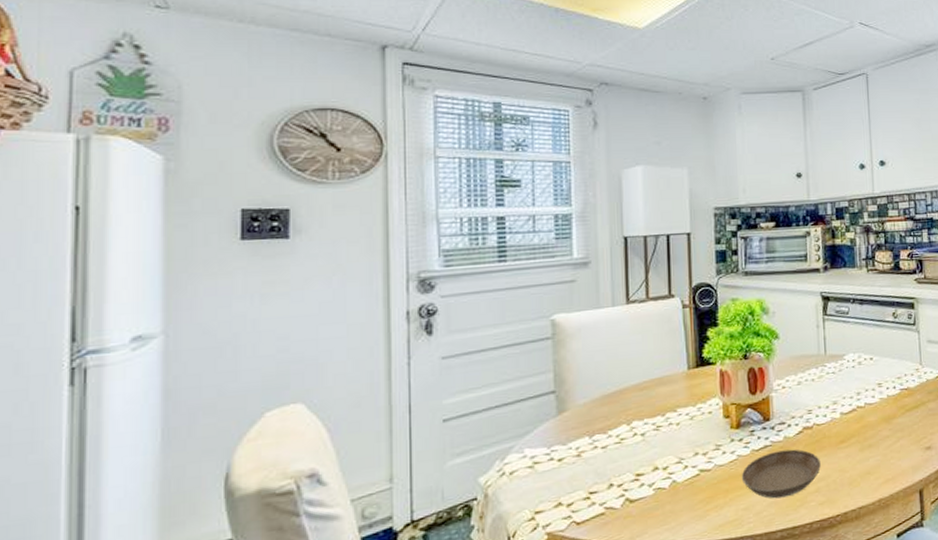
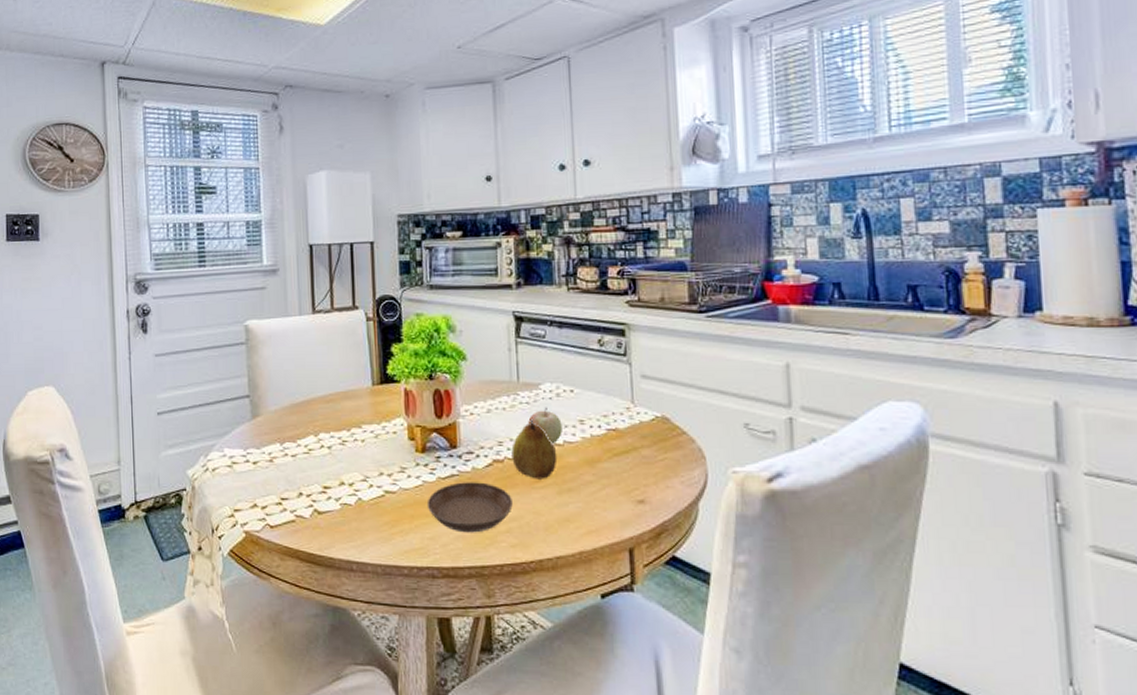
fruit: none [819,387,860,440] -> present [511,419,558,479]
fruit: none [834,374,864,406] -> present [528,407,562,443]

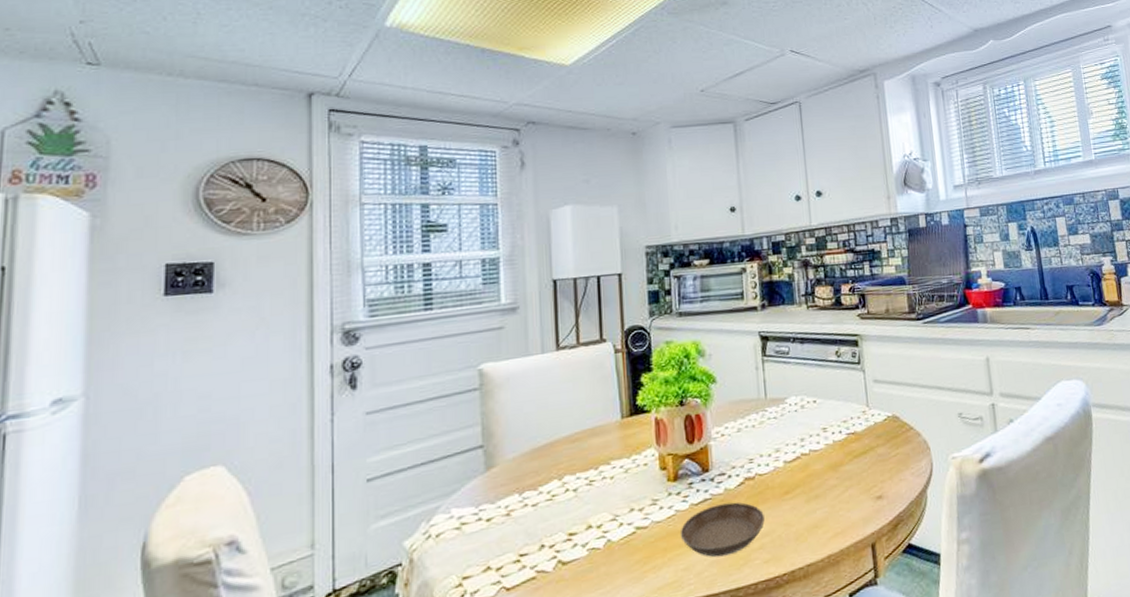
fruit: present [511,419,558,479] -> none [761,433,805,491]
fruit: present [528,407,562,443] -> none [776,419,808,454]

